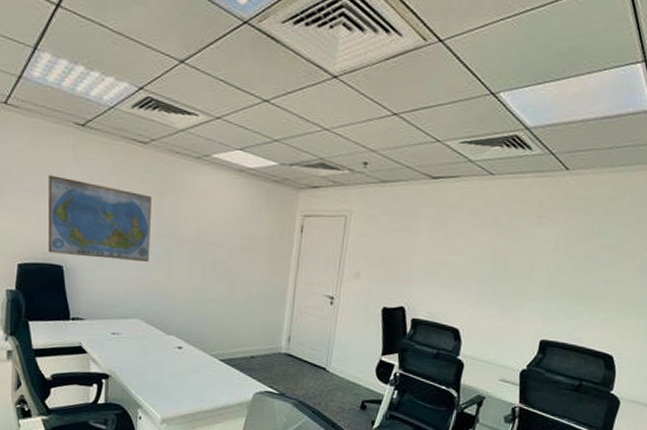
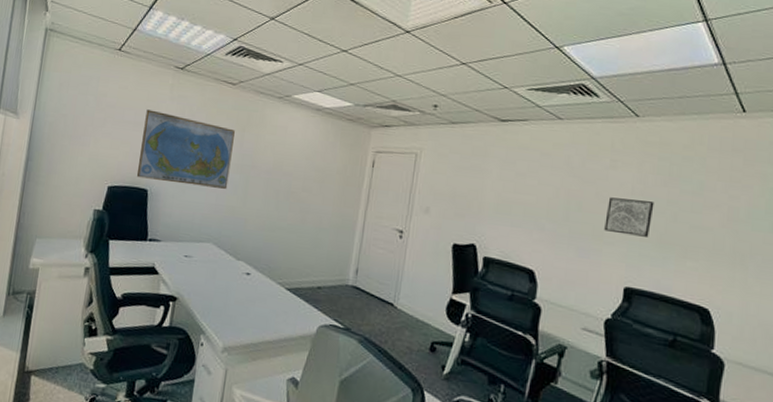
wall art: none [526,254,575,292] -> present [604,197,654,237]

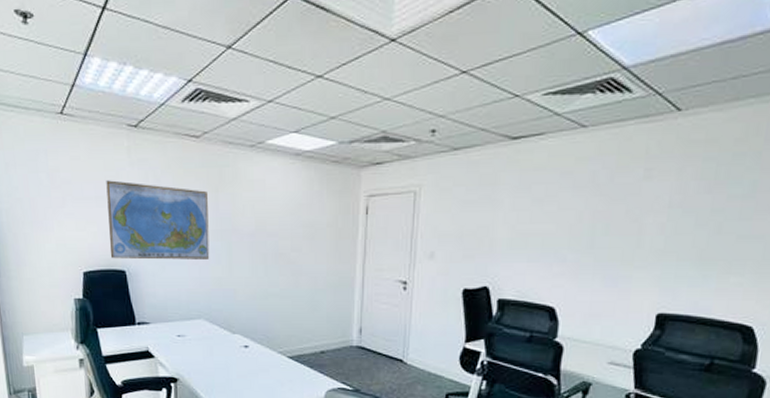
wall art: present [604,197,654,237] -> none [635,213,696,255]

